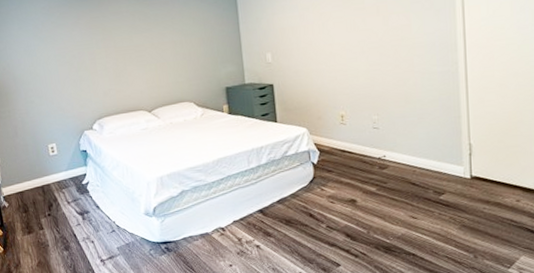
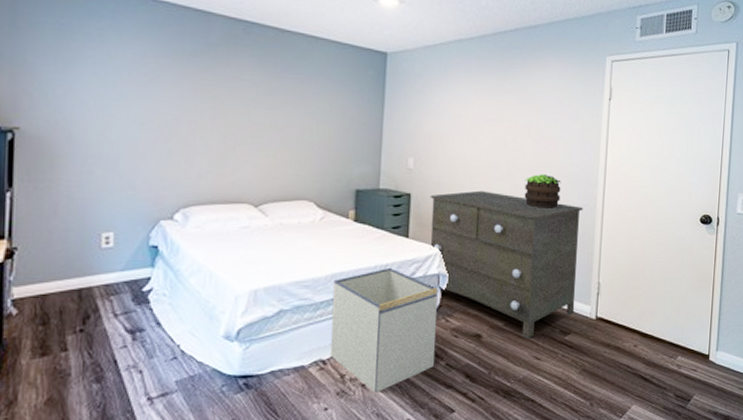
storage bin: none [220,149,317,252] -> present [329,267,438,393]
dresser: none [290,72,447,200] -> present [429,190,583,338]
potted plant: none [380,48,419,81] -> present [524,174,561,209]

